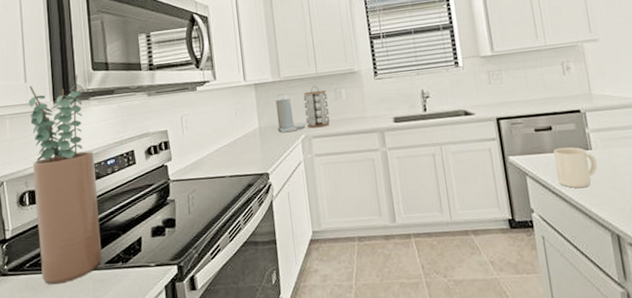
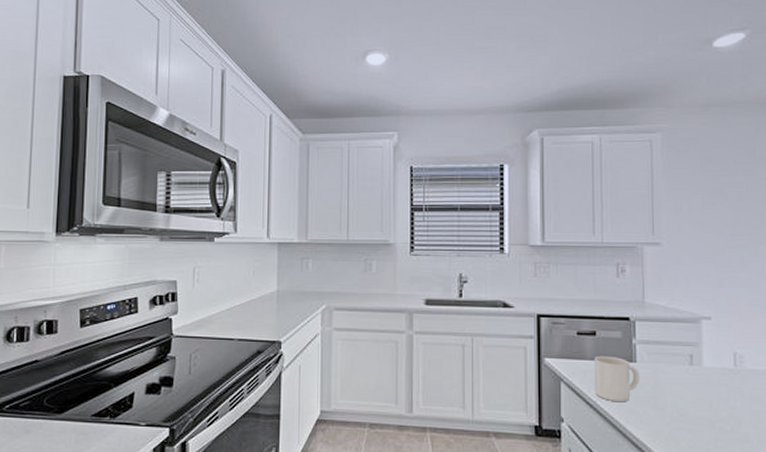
vase: present [28,74,103,285] -> none [21,206,93,432]
paper towel: present [275,97,305,133] -> none [297,262,328,301]
spice rack: present [303,85,330,128] -> none [329,252,356,300]

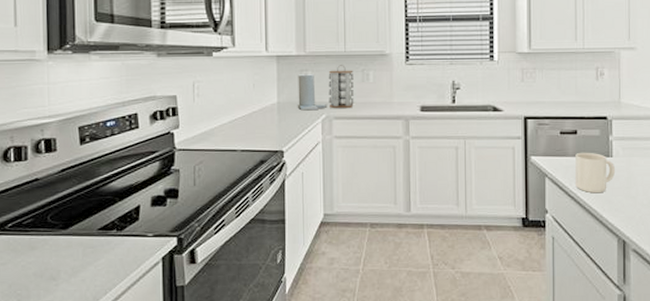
paper towel: none [297,262,328,301] -> present [297,74,327,111]
spice rack: none [329,252,356,300] -> present [328,64,354,109]

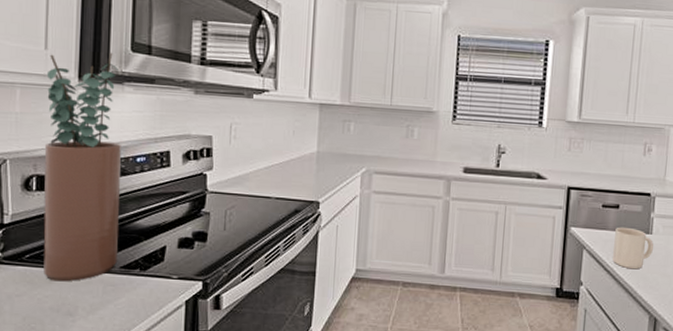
vase: none [17,23,96,248] -> present [43,52,121,282]
paper towel: present [297,74,327,111] -> none [337,124,368,163]
spice rack: present [328,64,354,109] -> none [370,117,398,164]

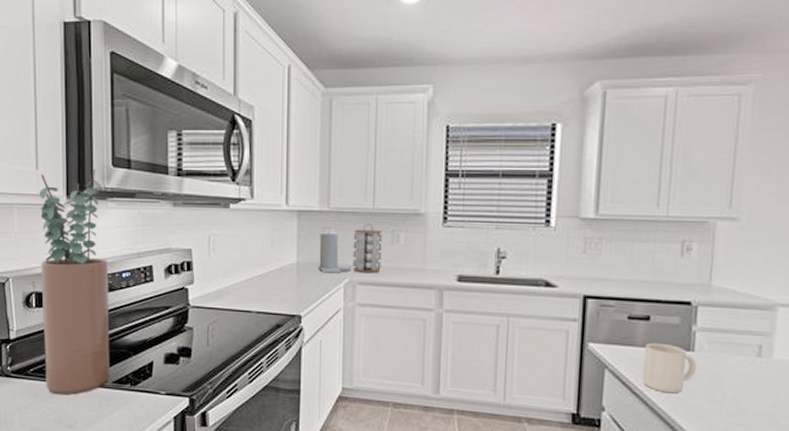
paper towel: none [337,124,368,163] -> present [318,232,351,274]
spice rack: none [370,117,398,164] -> present [352,222,382,274]

